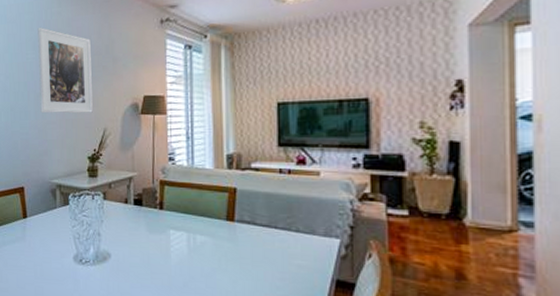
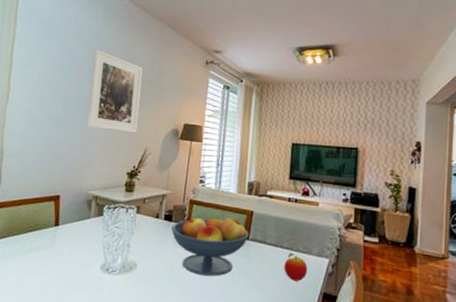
fruit bowl: none [143,197,234,264] -> present [171,217,249,276]
apple: none [281,233,312,267] -> present [284,252,307,281]

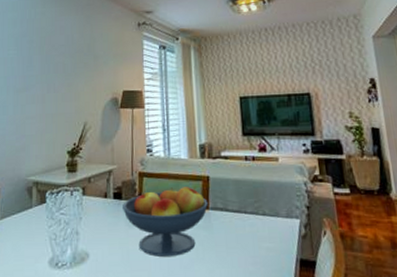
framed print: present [87,48,143,133] -> none [20,25,74,108]
apple: present [284,252,307,281] -> none [251,217,278,250]

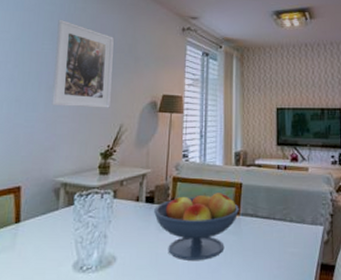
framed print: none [20,25,74,108] -> present [52,19,114,108]

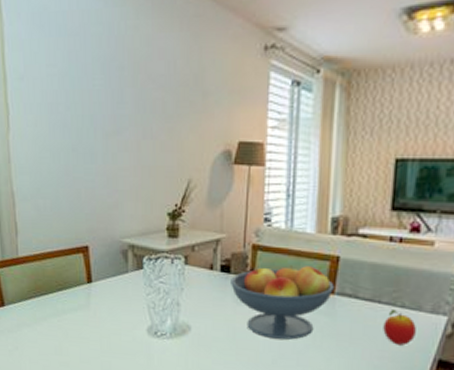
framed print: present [52,19,114,108] -> none [108,44,175,159]
apple: none [278,223,302,254] -> present [383,309,416,345]

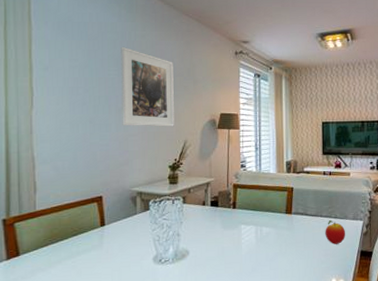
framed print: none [108,44,175,159] -> present [121,46,174,127]
fruit bowl: present [231,265,334,340] -> none [219,196,291,252]

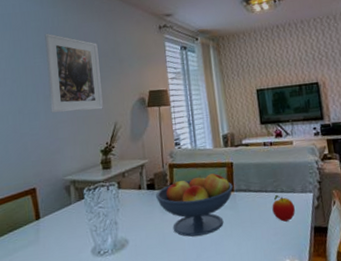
fruit bowl: none [219,196,291,252] -> present [156,172,233,237]

